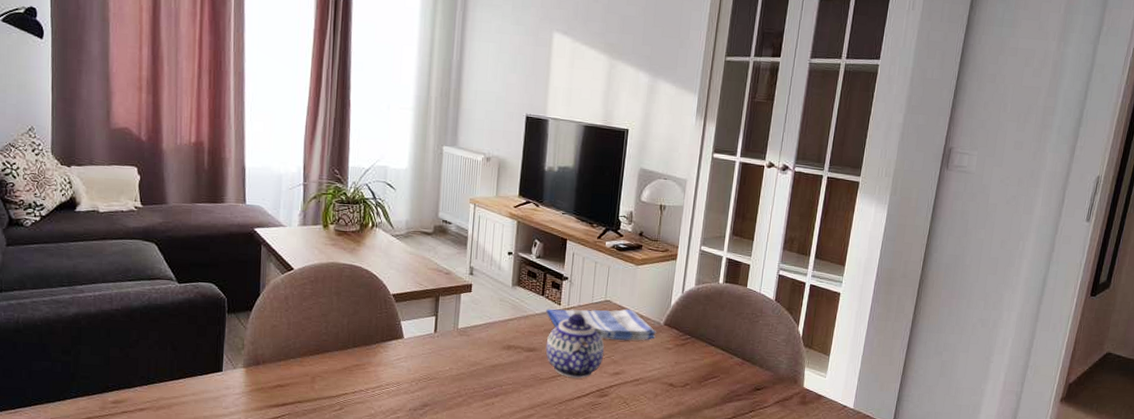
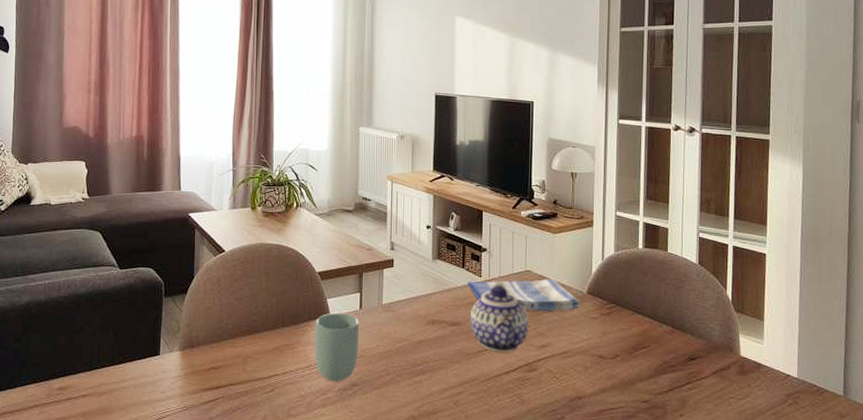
cup: none [386,335,434,402] -> present [314,312,360,382]

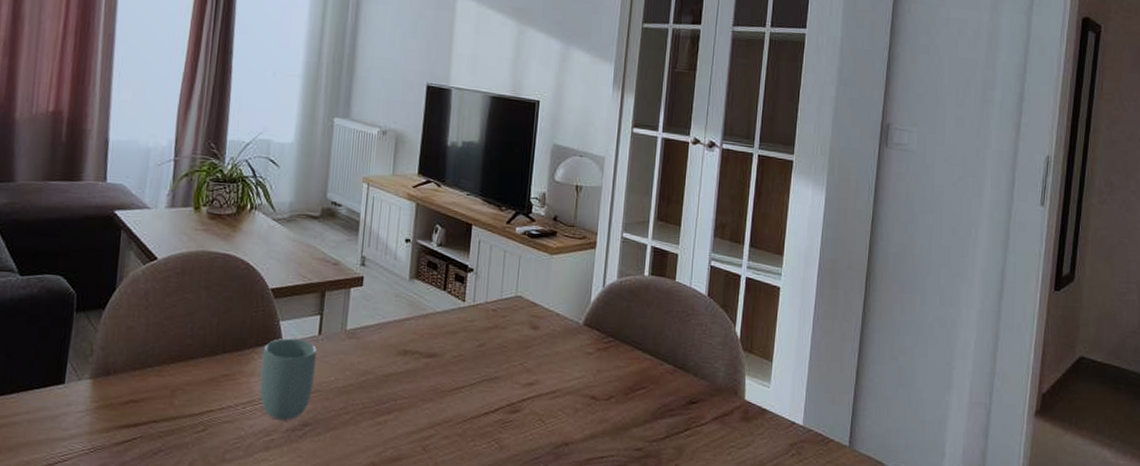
dish towel: present [468,278,581,312] -> none [448,305,576,345]
teapot: present [470,285,529,353] -> none [447,311,516,390]

